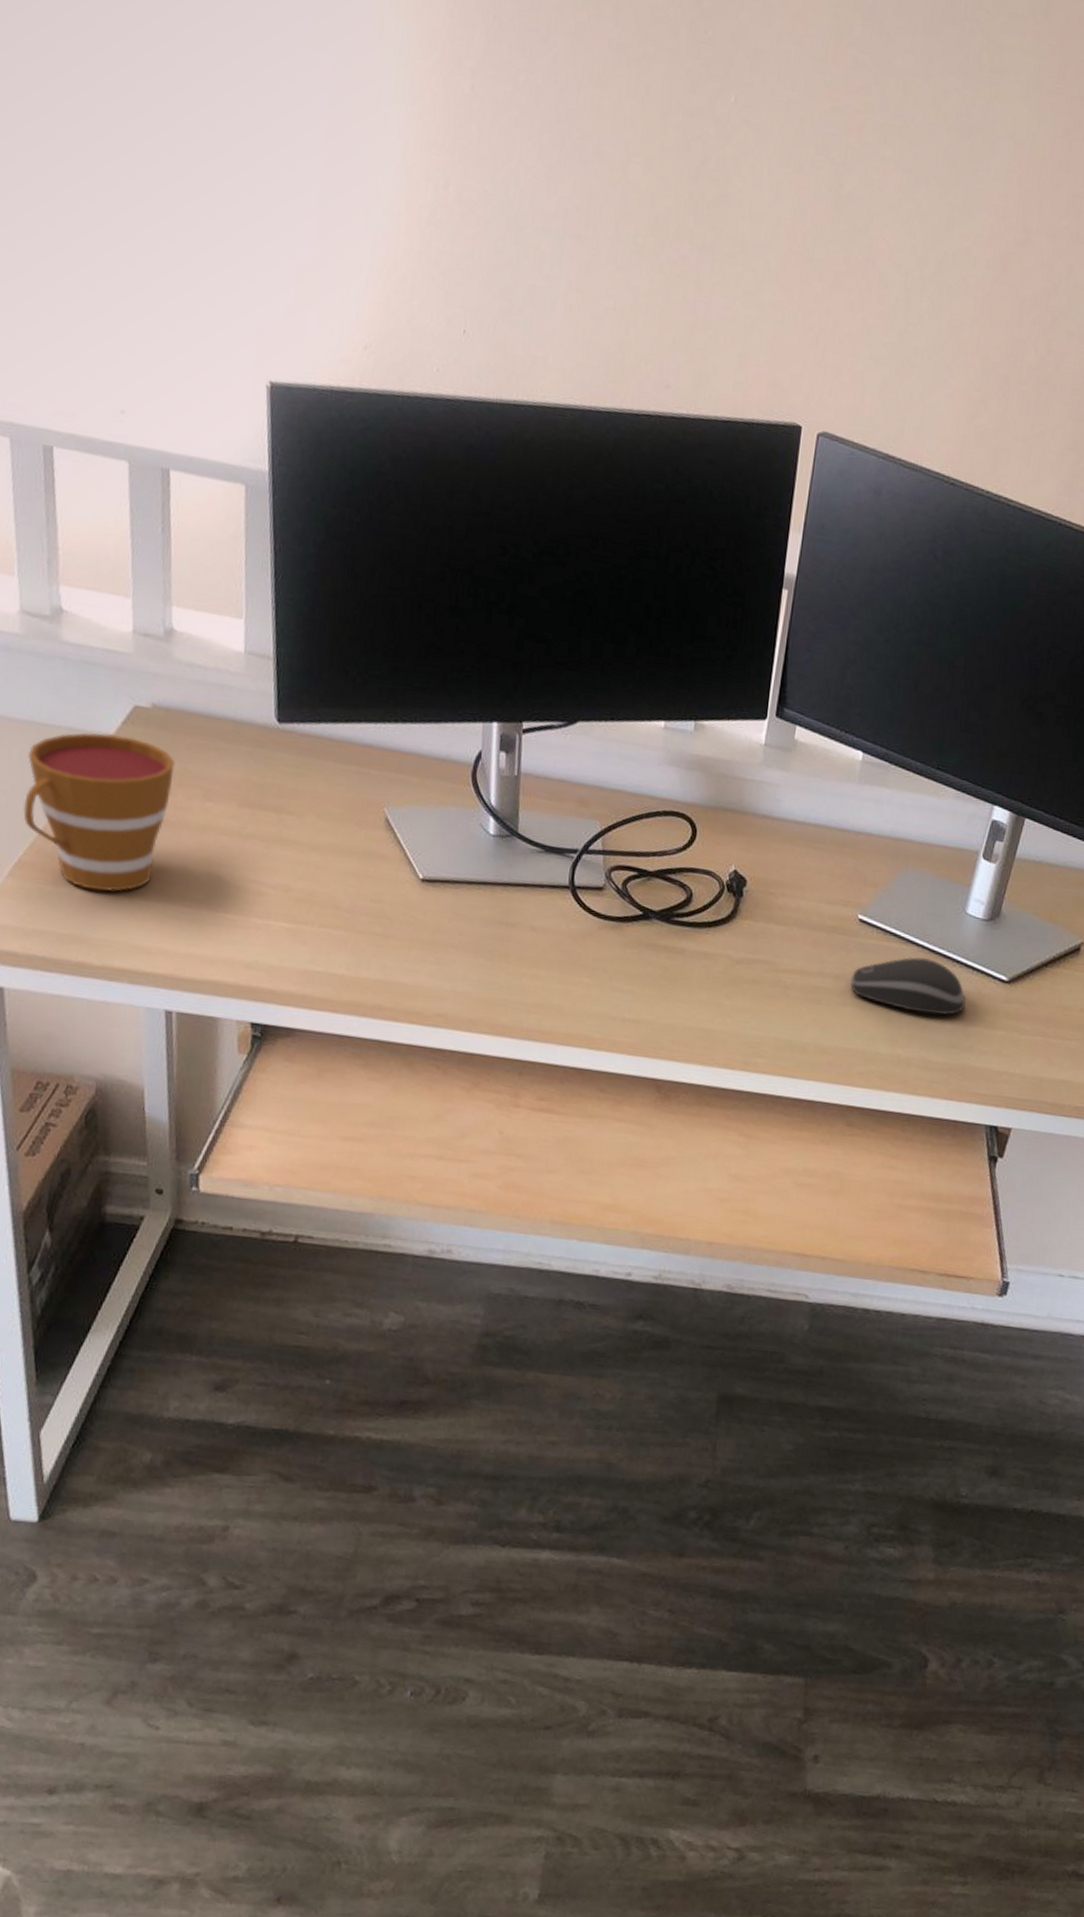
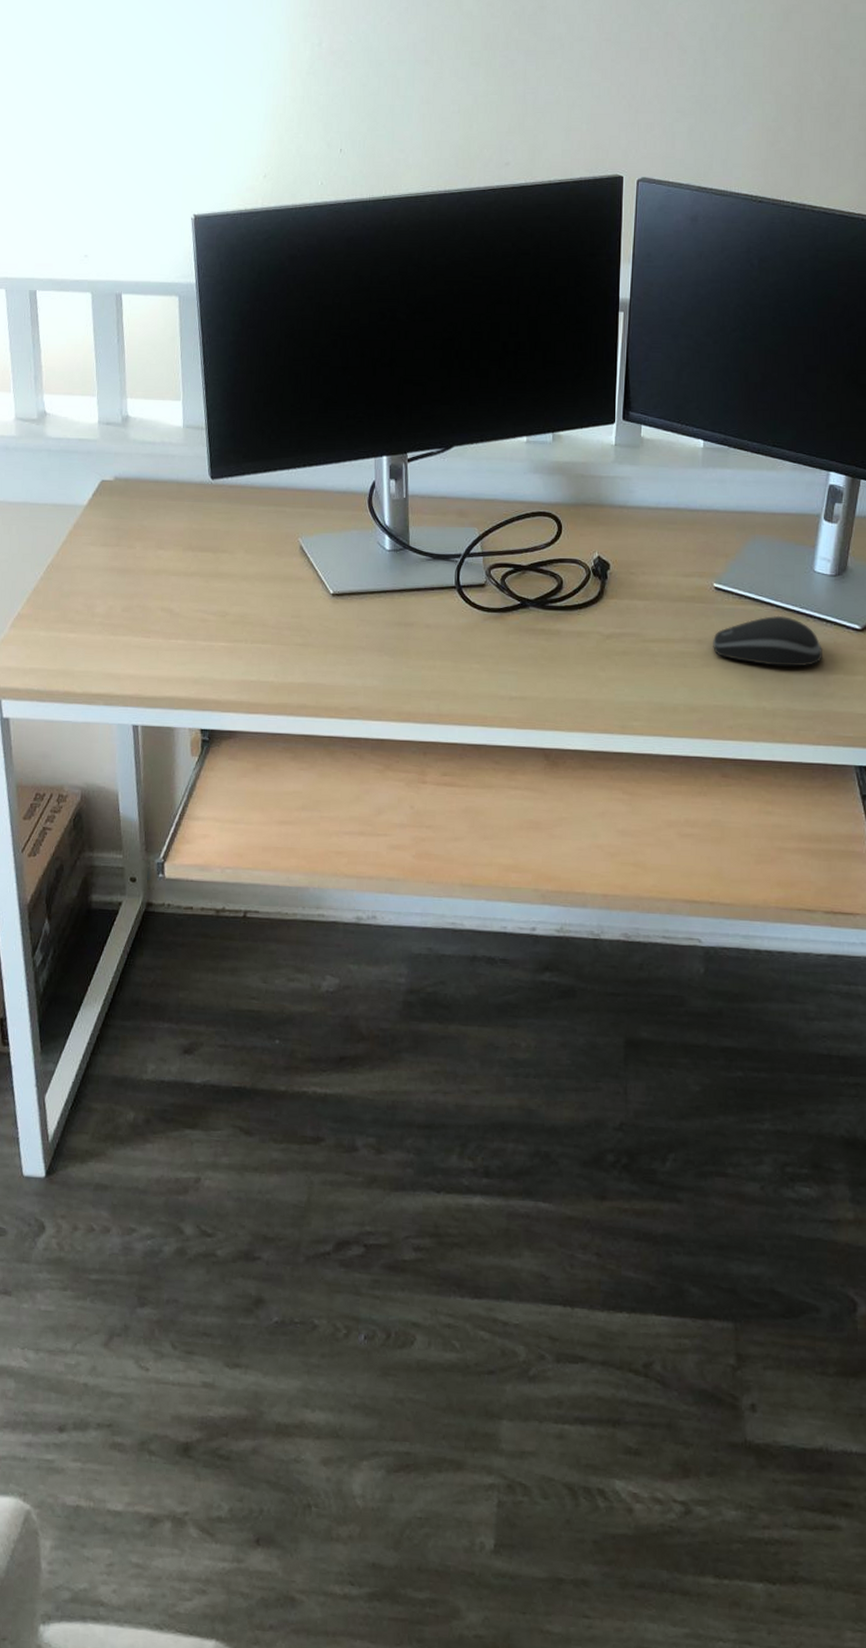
cup: present [23,732,175,892] -> none [21,504,133,632]

